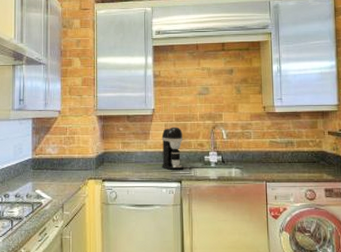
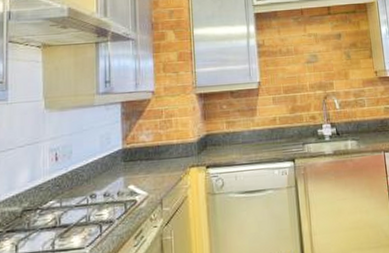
coffee maker: present [161,127,184,171] -> none [270,99,297,149]

